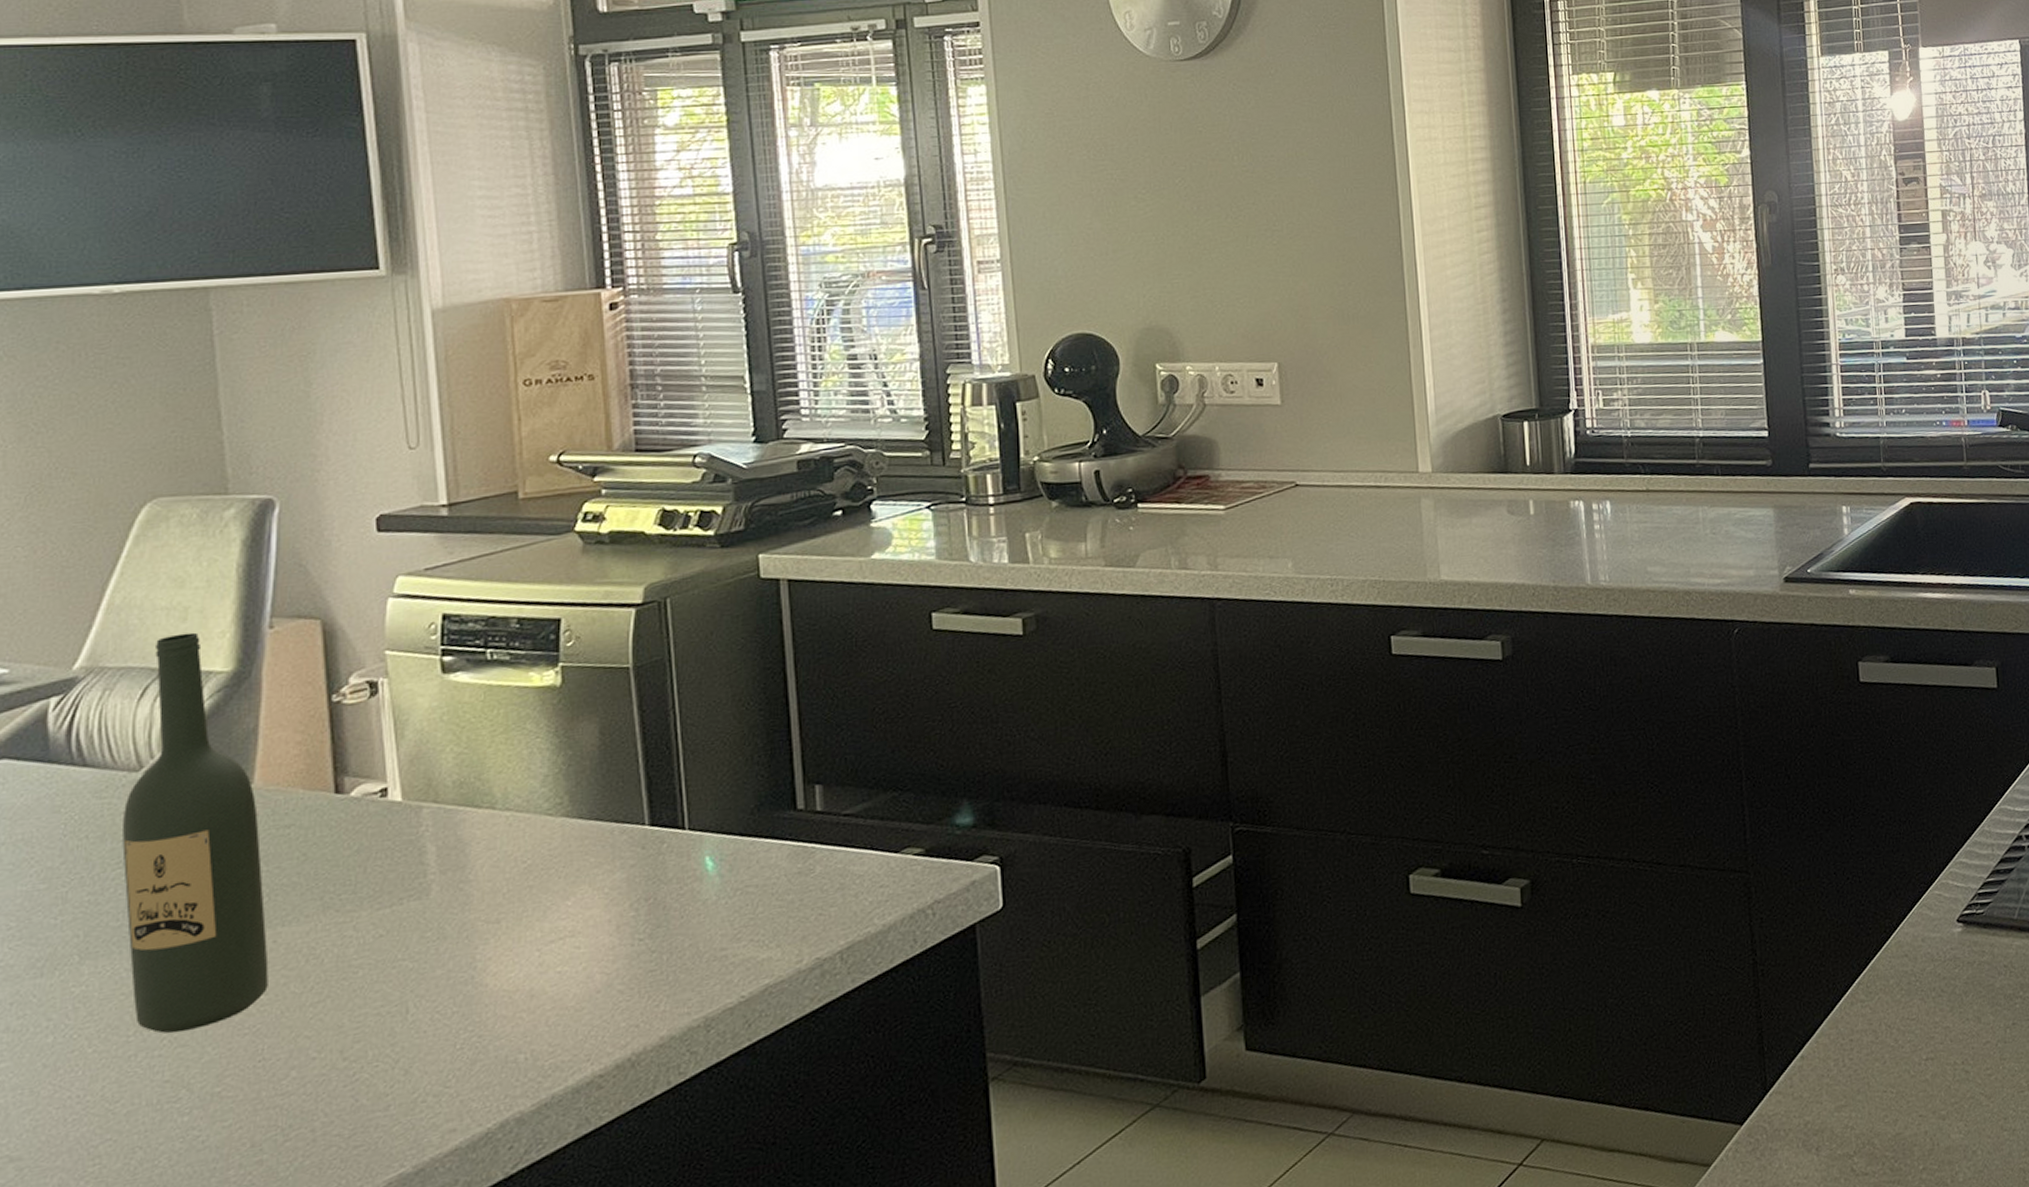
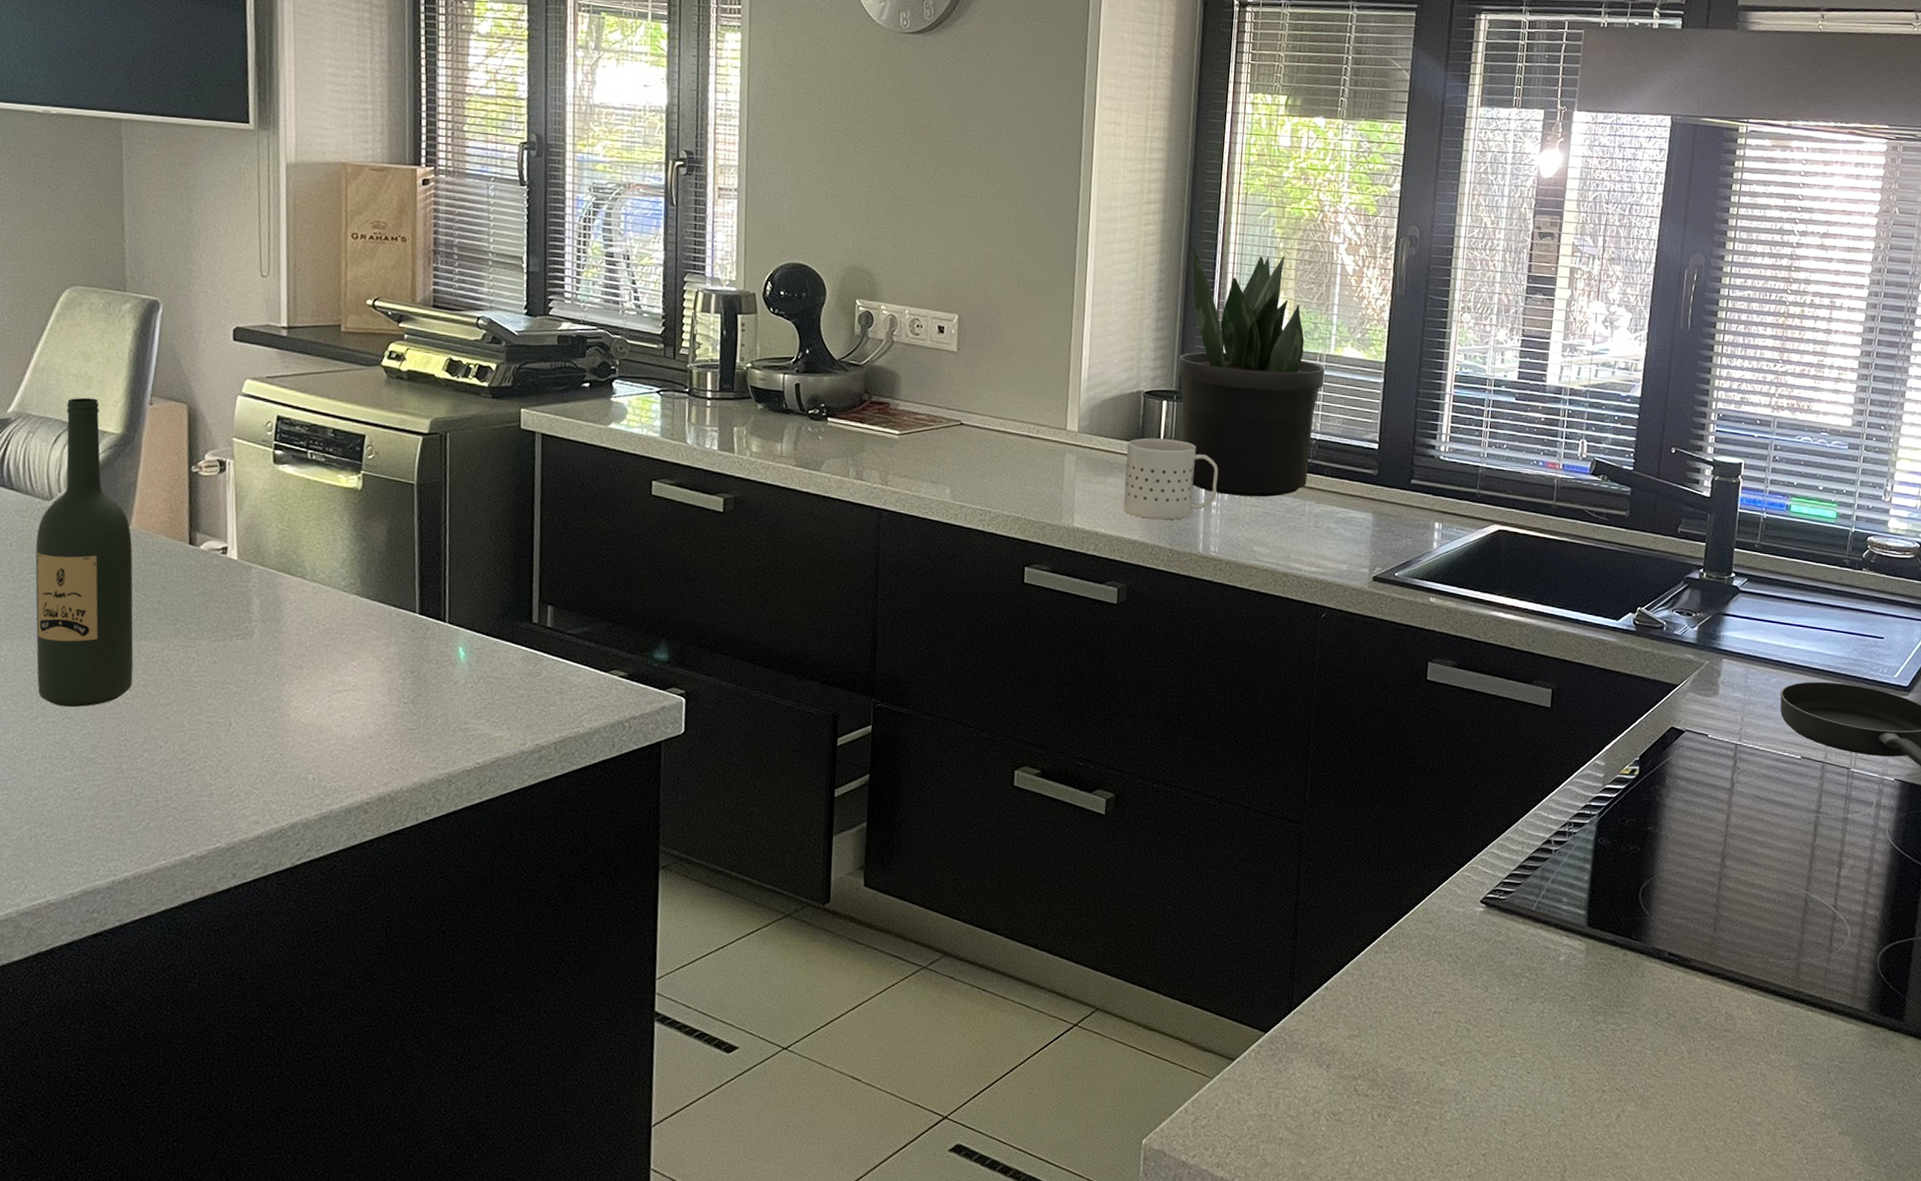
mug: none [1490,463,1599,557] -> present [1123,438,1219,520]
planter: none [1534,243,1699,515] -> present [1178,247,1325,497]

